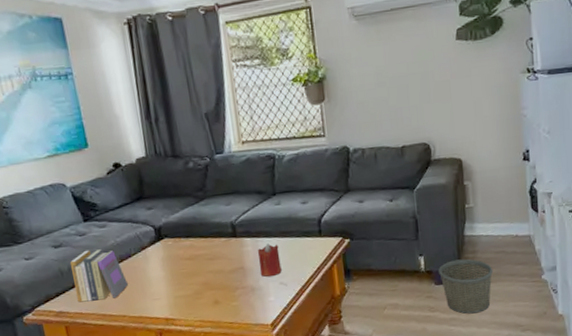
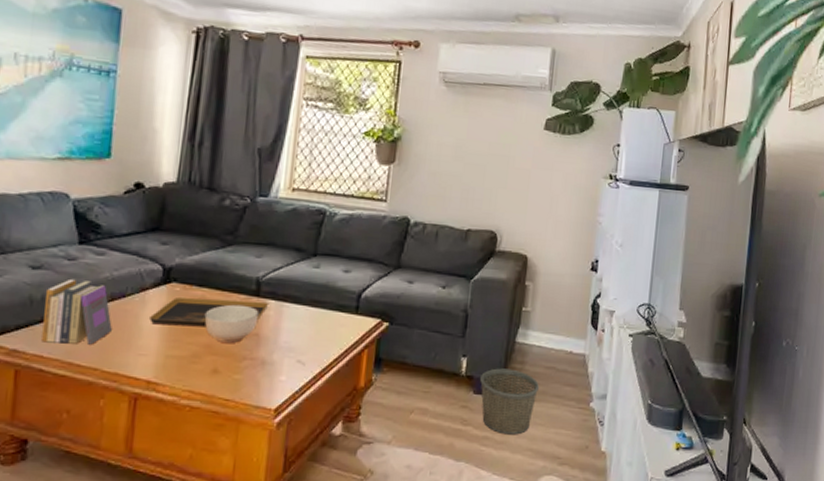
decorative tray: none [154,240,246,274] -> present [149,298,268,327]
bowl: none [196,246,240,280] -> present [204,304,259,344]
candle: present [257,243,282,277] -> none [276,311,306,352]

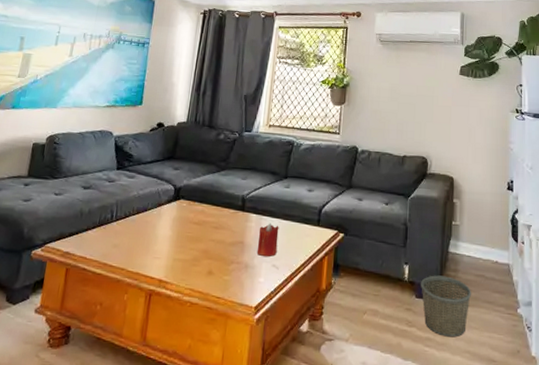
books: present [41,278,112,345] -> none [86,196,137,249]
decorative tray: present [149,298,268,327] -> none [163,212,251,236]
bowl: present [204,304,259,344] -> none [203,217,244,250]
candle: none [276,311,306,352] -> present [256,223,279,257]

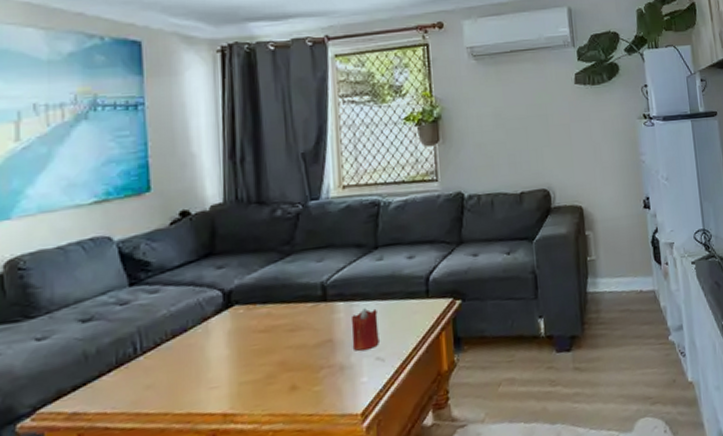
basket: present [421,275,472,337] -> none [560,320,619,387]

